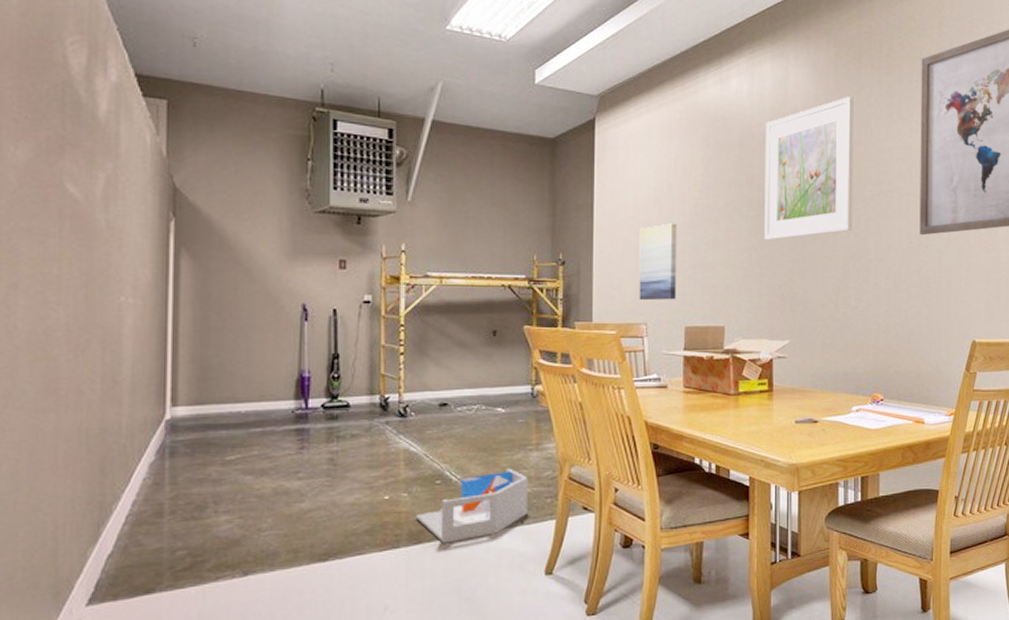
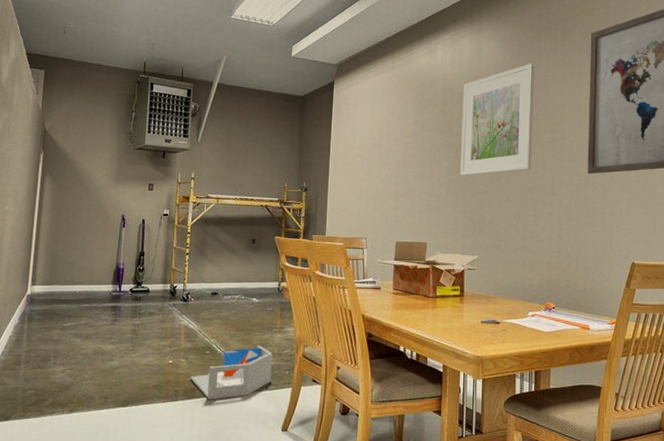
wall art: present [639,223,677,300] -> none [361,161,393,221]

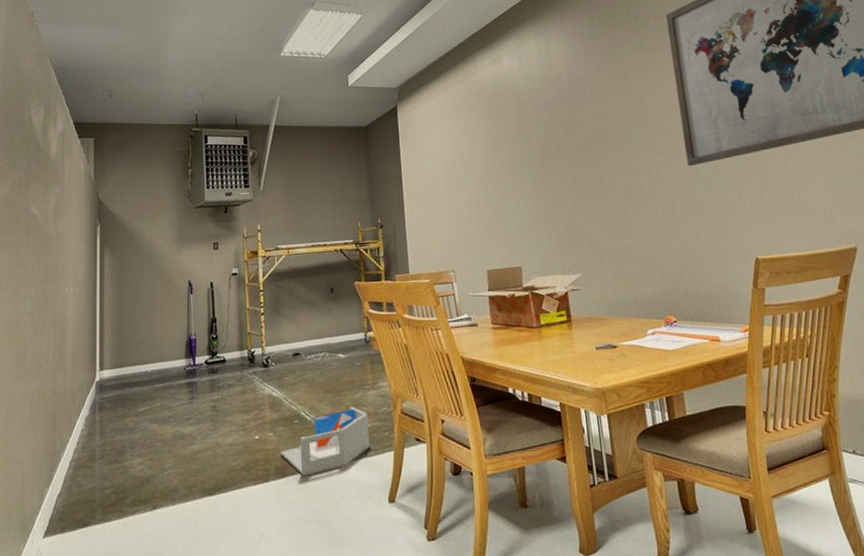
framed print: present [460,63,535,176] -> none [536,55,625,188]

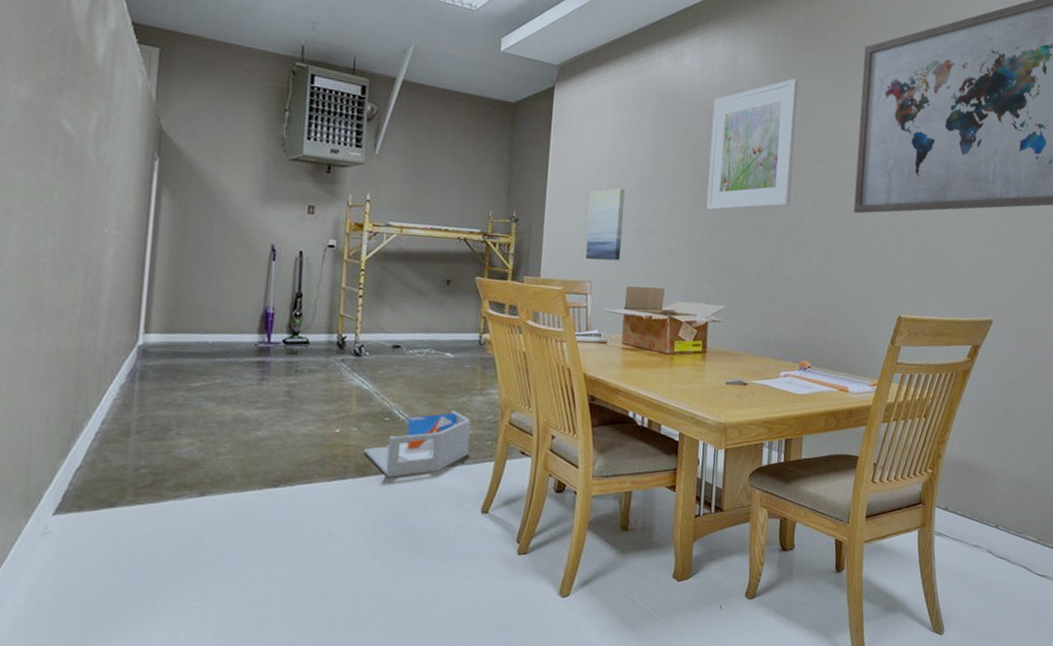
wall art: none [441,182,477,250] -> present [585,188,626,261]
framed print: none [536,55,625,188] -> present [706,78,799,210]

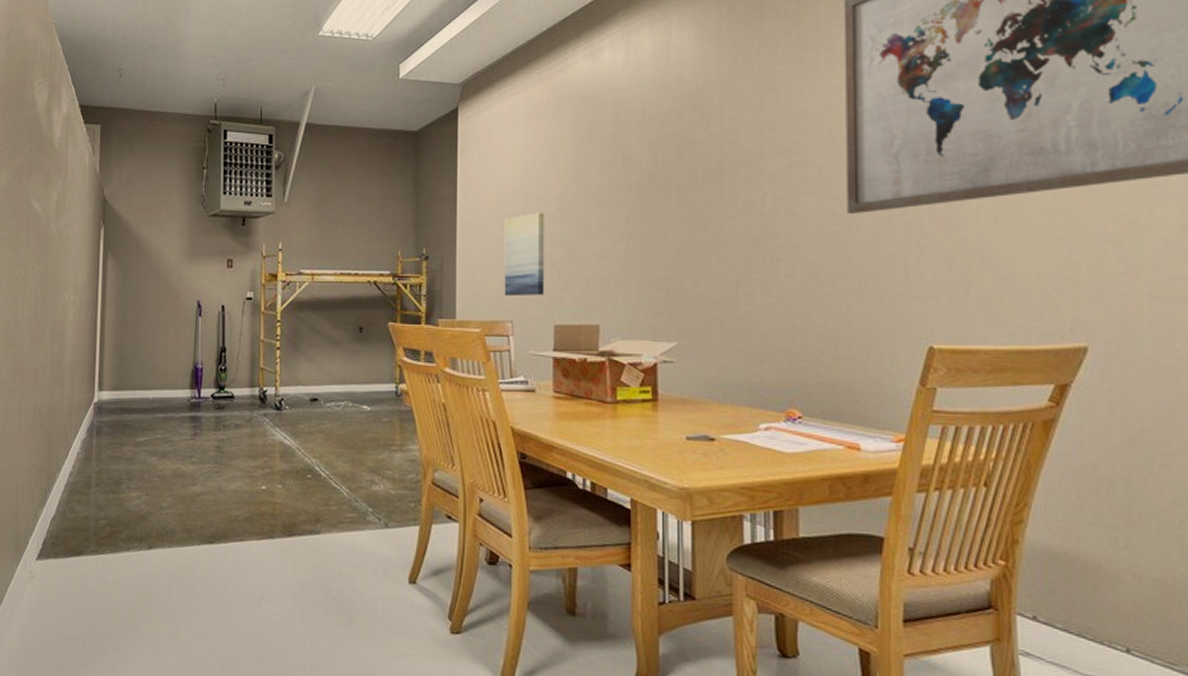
storage bin: present [364,410,471,478] -> none [289,467,392,539]
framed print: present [706,78,799,210] -> none [644,54,756,227]

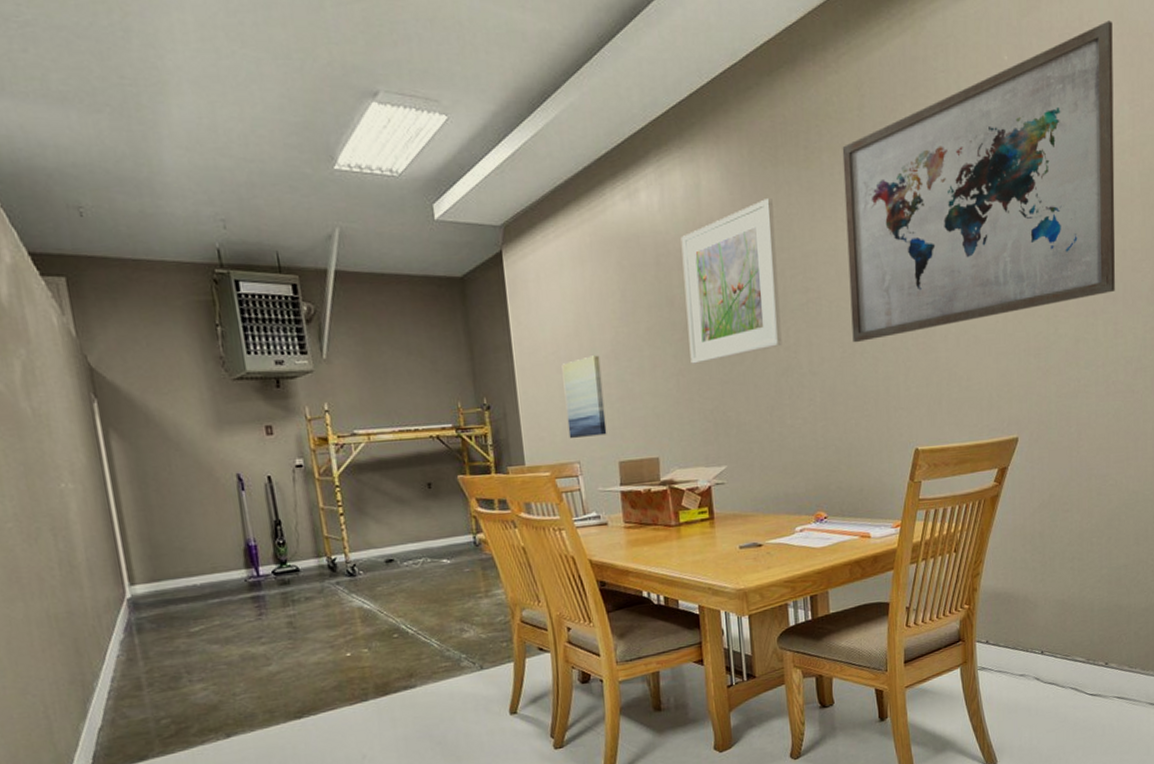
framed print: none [644,54,756,227] -> present [680,197,782,364]

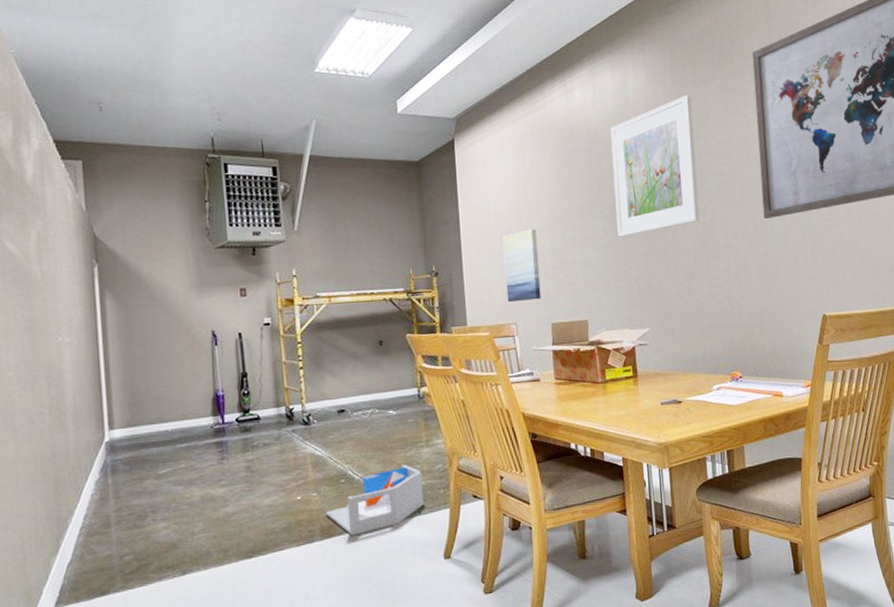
storage bin: none [379,616,486,693] -> present [326,464,424,536]

